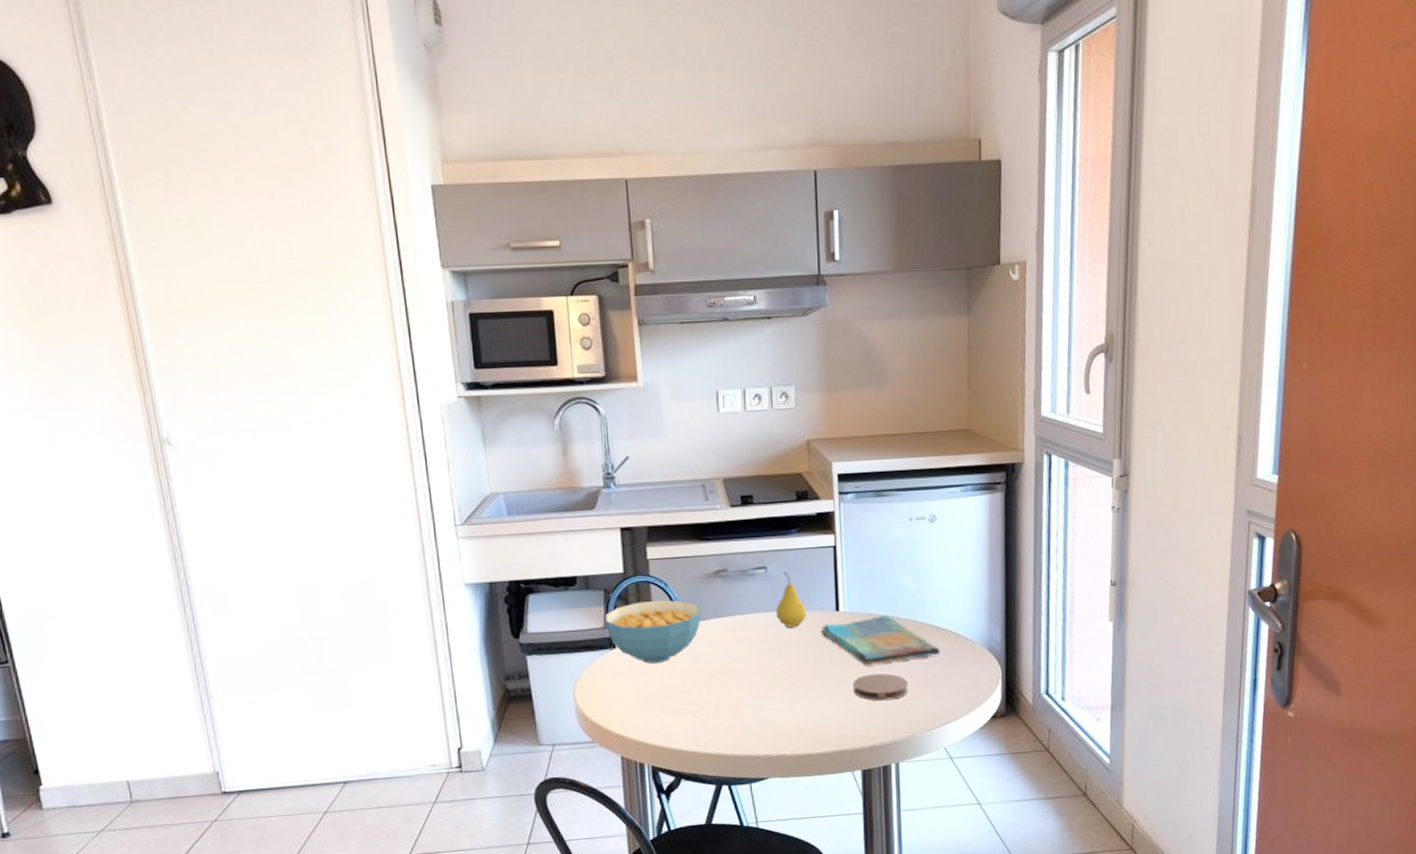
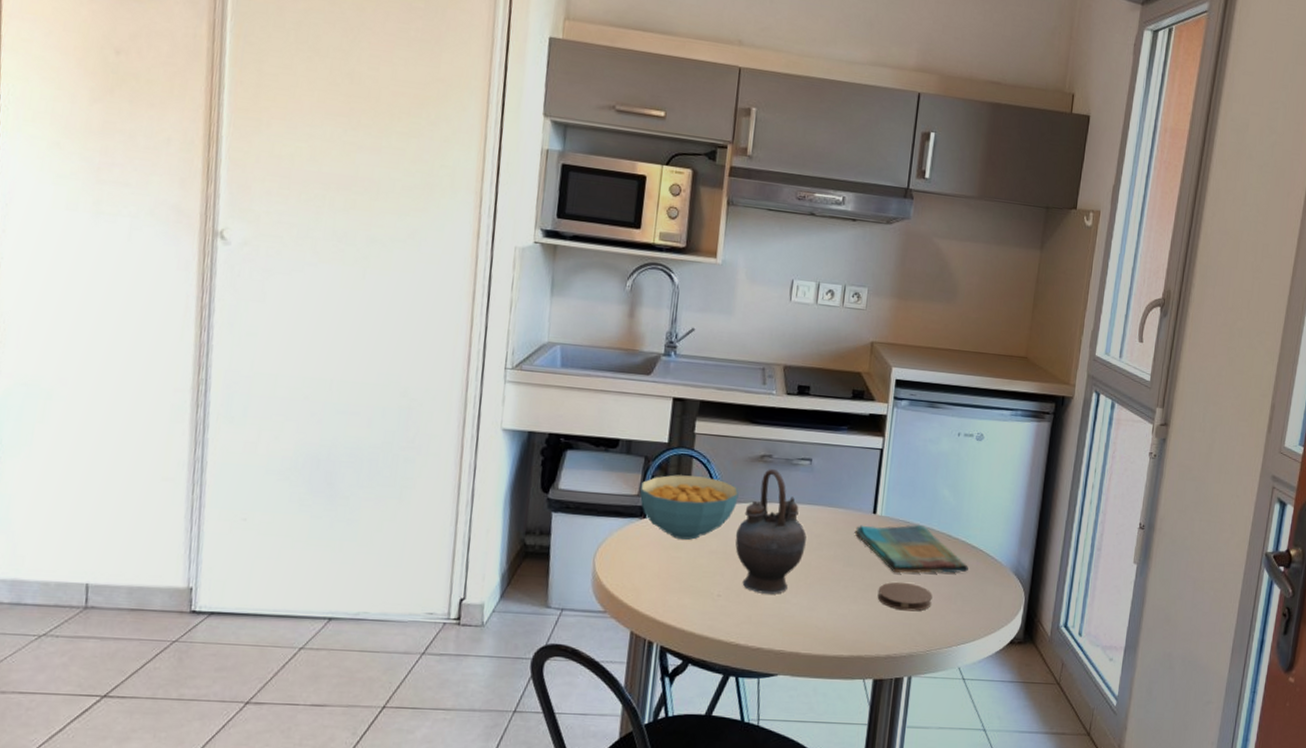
teapot: none [704,581,775,704] -> present [735,468,807,595]
fruit: present [776,571,806,628] -> none [813,466,844,524]

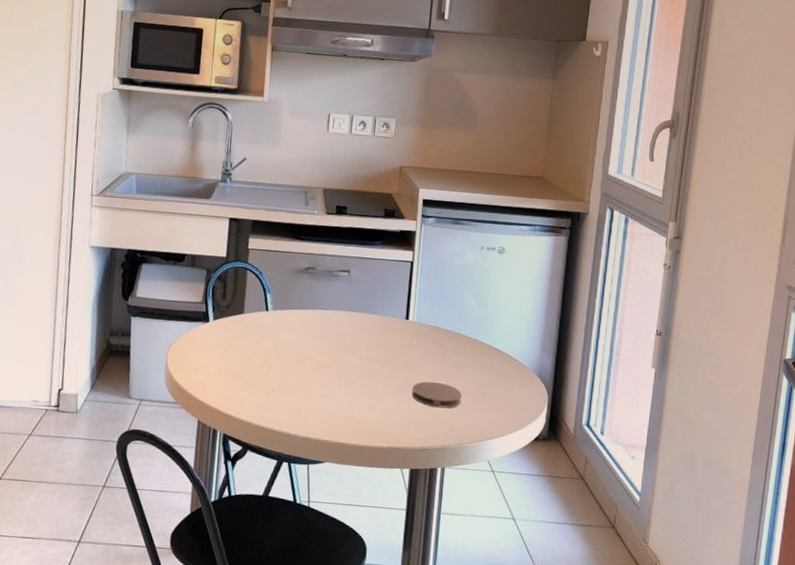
cereal bowl: present [639,474,739,540] -> none [203,284,287,342]
teapot: present [735,468,807,595] -> none [285,279,347,391]
dish towel: present [854,525,969,574] -> none [389,329,494,375]

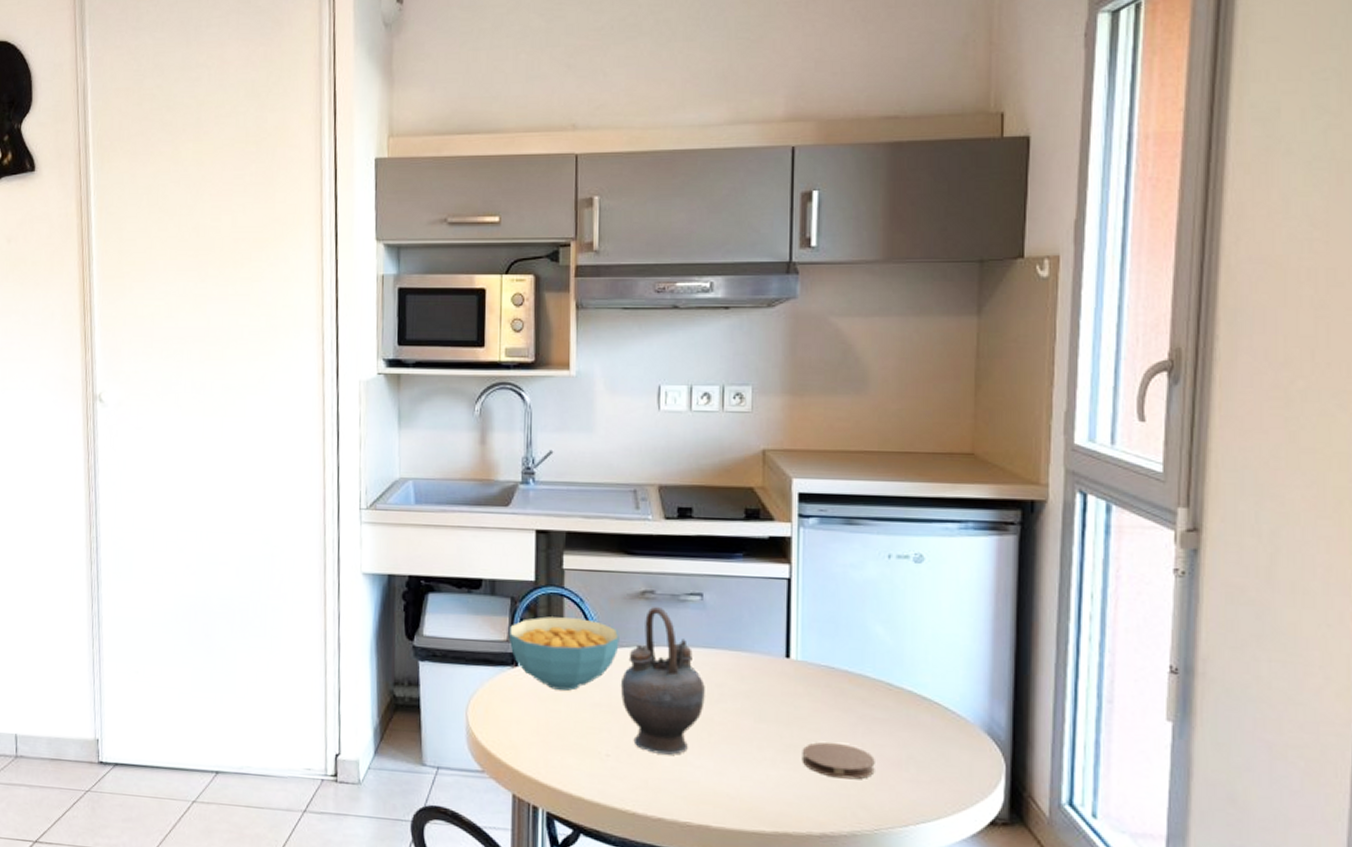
cereal bowl: none [203,284,287,342] -> present [508,616,619,691]
teapot: none [285,279,347,391] -> present [620,606,705,755]

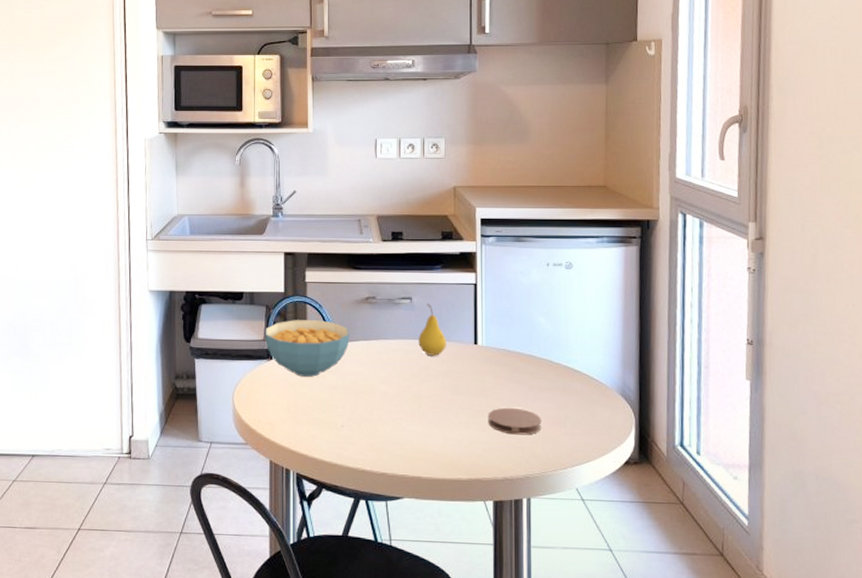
teapot: present [620,606,705,755] -> none [351,308,415,423]
fruit: none [710,602,748,671] -> present [418,303,446,356]

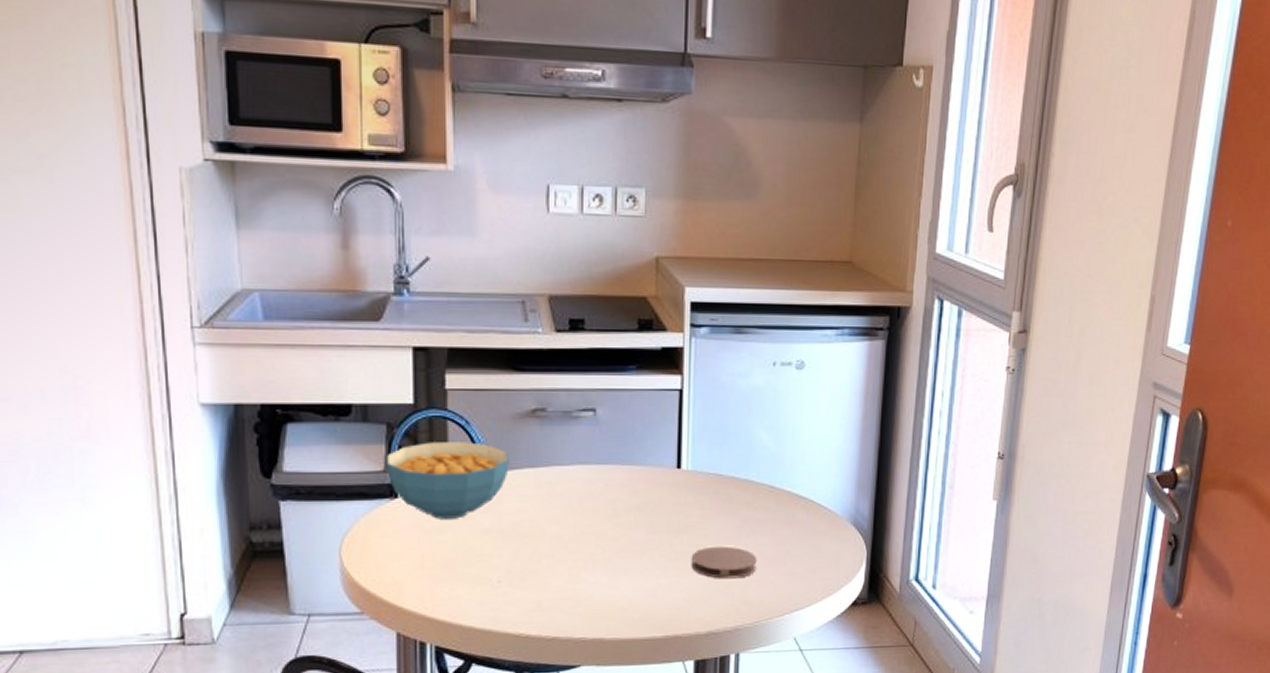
fruit: present [418,303,446,356] -> none [603,416,641,485]

